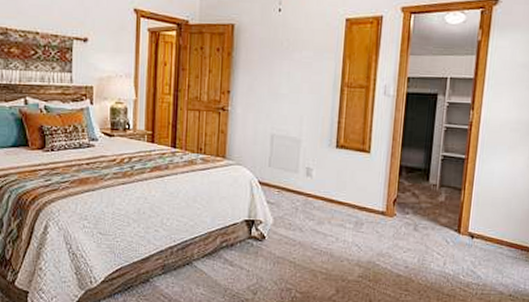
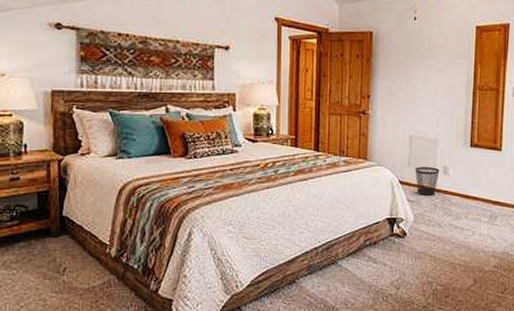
wastebasket: none [276,167,303,198] -> present [415,167,440,195]

